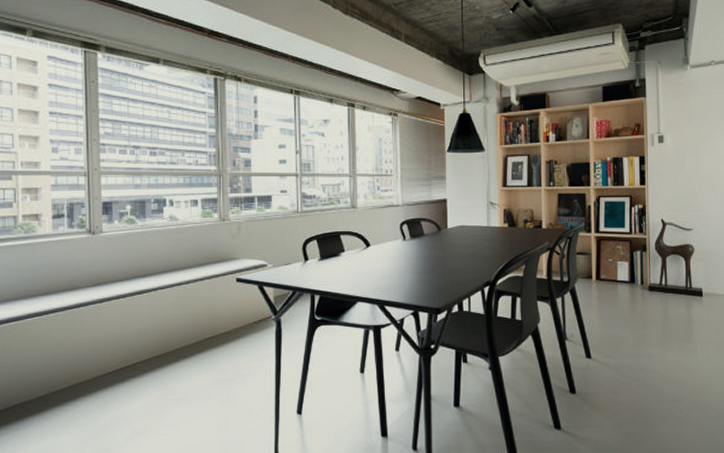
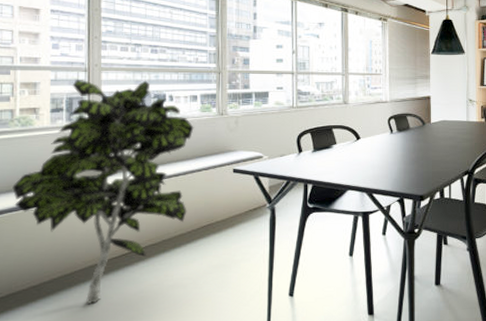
indoor plant: none [18,183,195,417] -> present [12,79,194,305]

